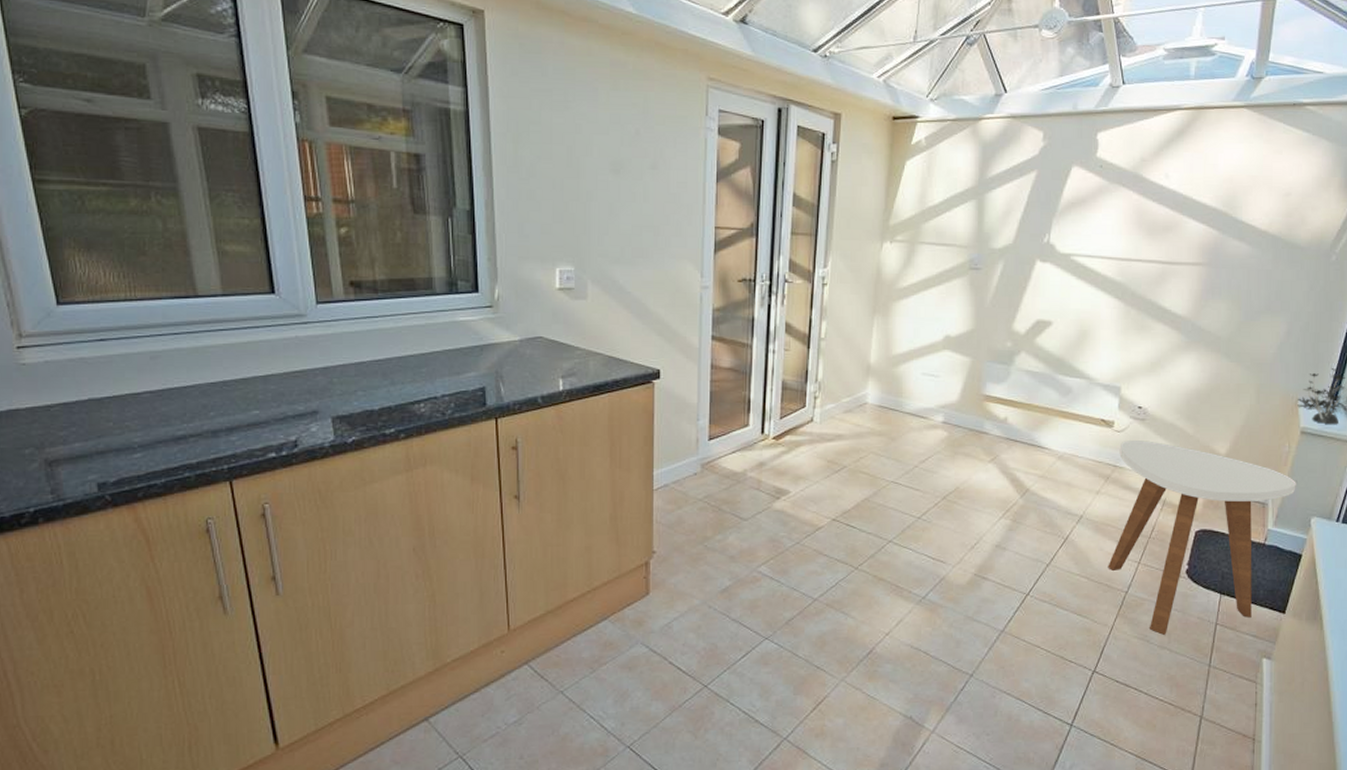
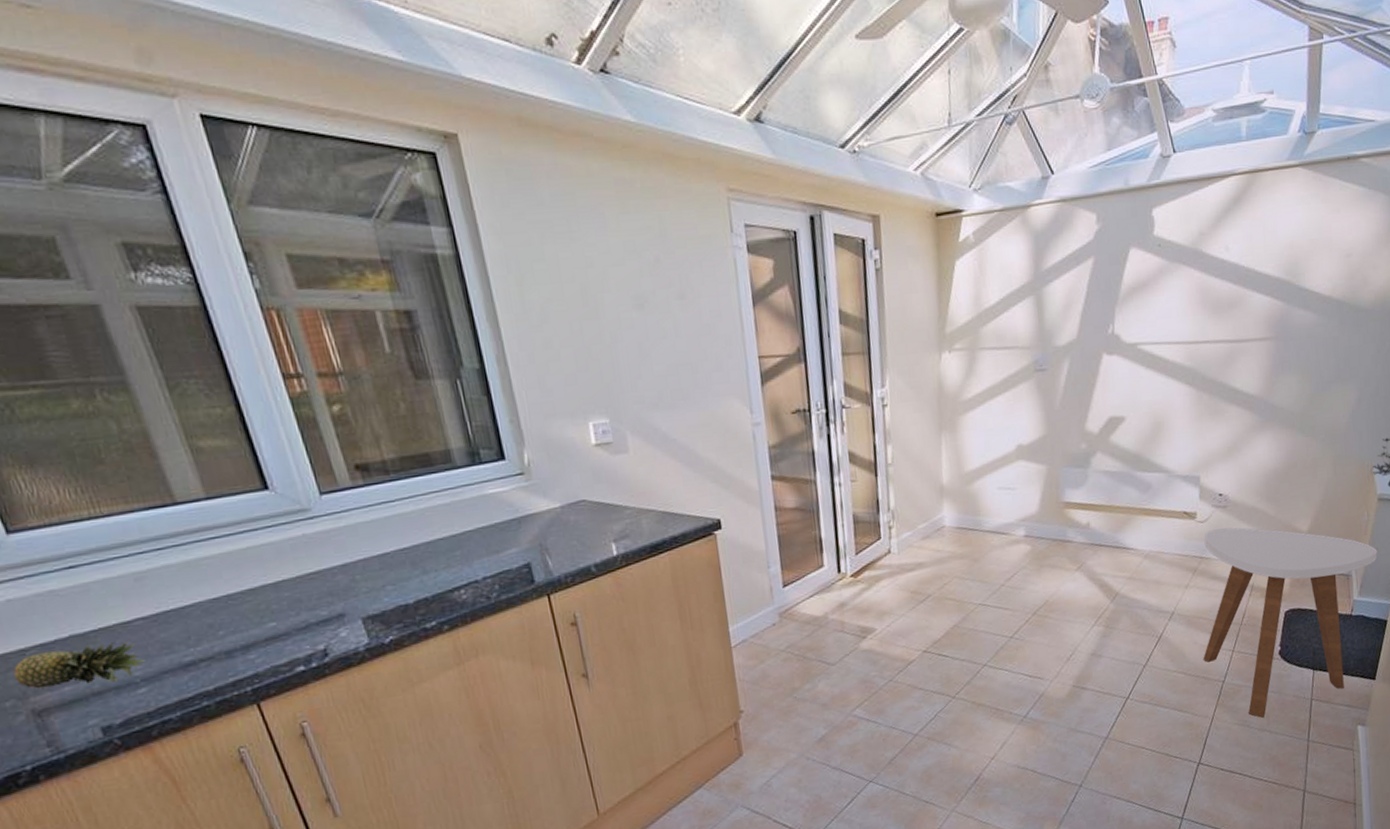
fruit: none [38,409,145,444] -> present [13,642,145,689]

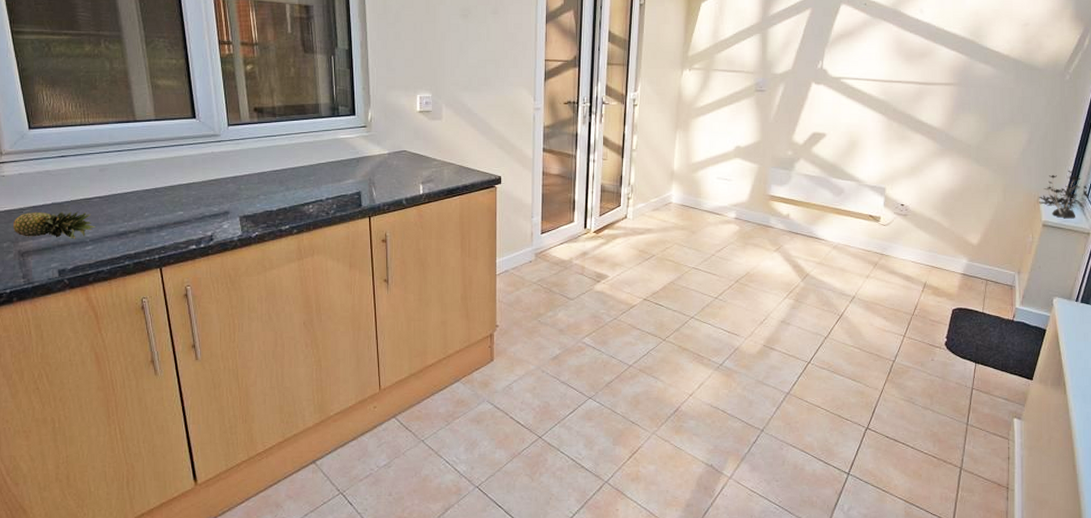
side table: present [1203,527,1377,718] -> none [877,233,1040,398]

